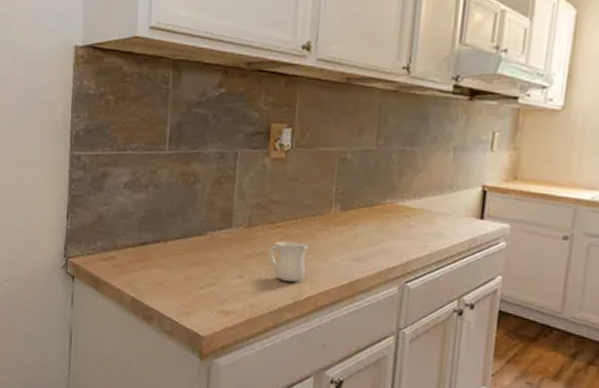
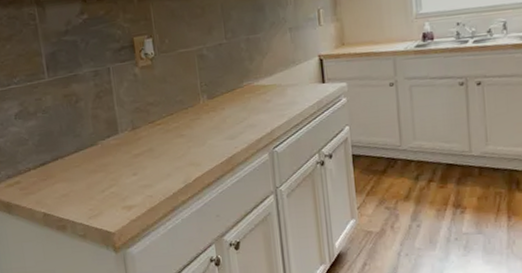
mug: present [268,240,309,282] -> none [154,133,189,169]

